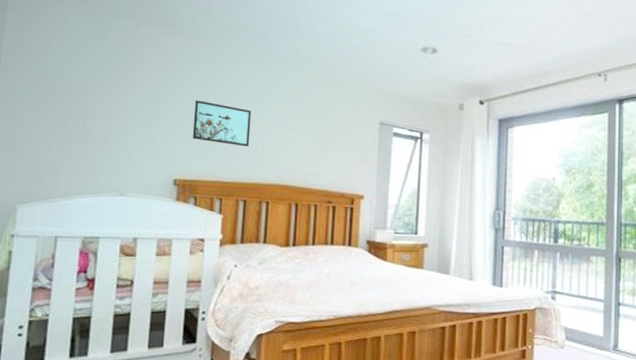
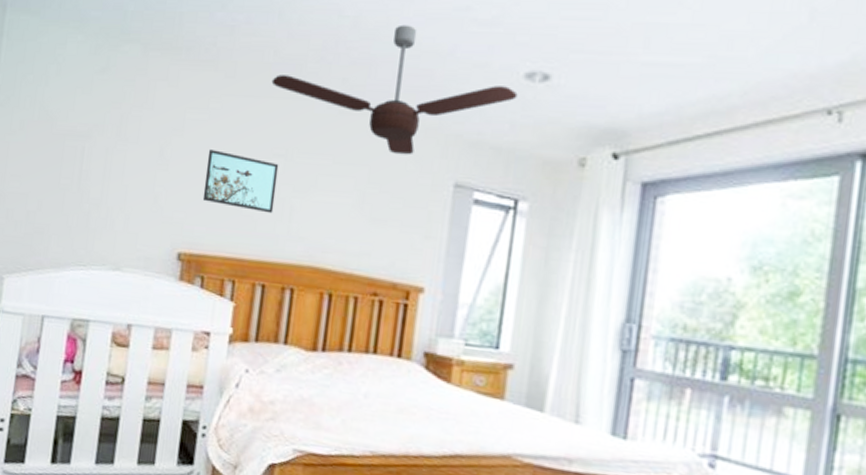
ceiling fan: none [242,12,417,103] -> present [271,24,518,155]

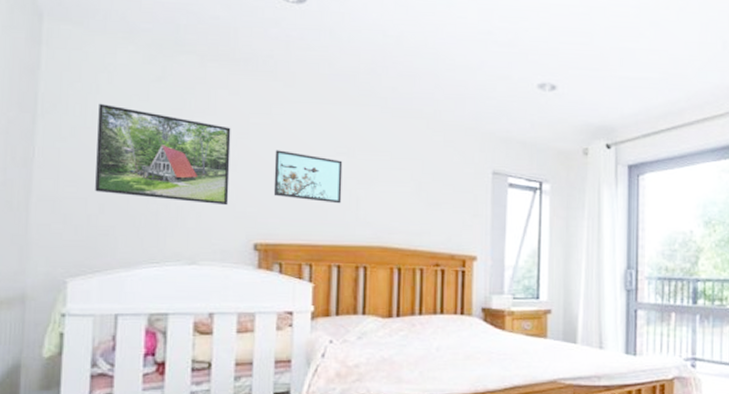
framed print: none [36,95,167,209] -> present [95,103,231,206]
ceiling fan: present [271,24,518,155] -> none [329,44,534,150]

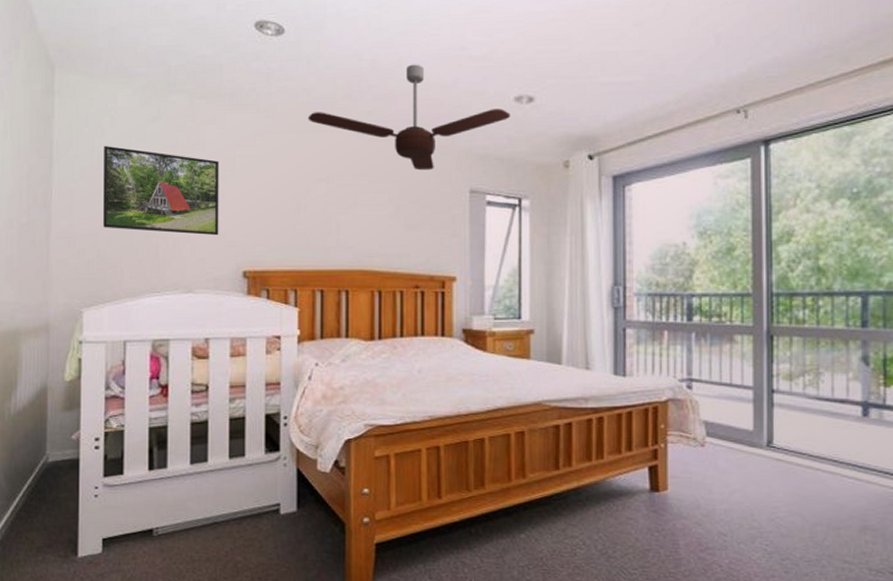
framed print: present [273,150,343,204] -> none [259,180,323,230]
ceiling fan: none [329,44,534,150] -> present [308,64,511,171]

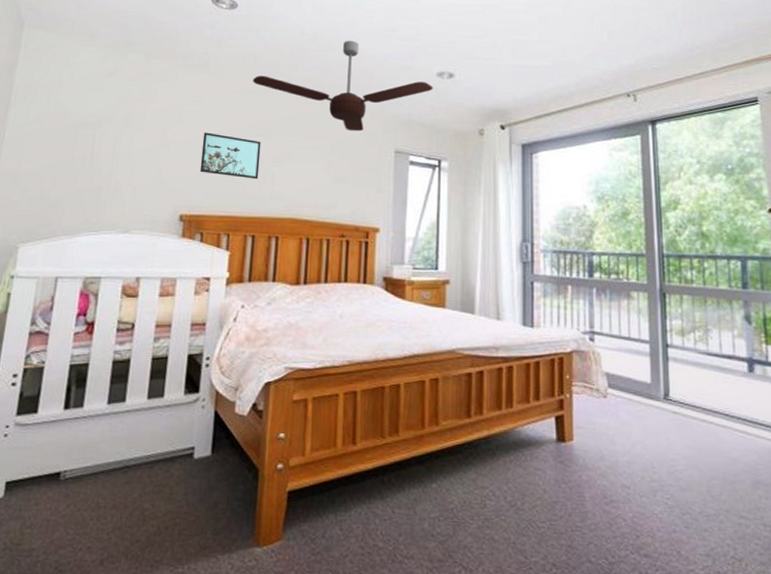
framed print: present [103,145,219,236] -> none [50,94,168,181]
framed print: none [259,180,323,230] -> present [199,132,261,179]

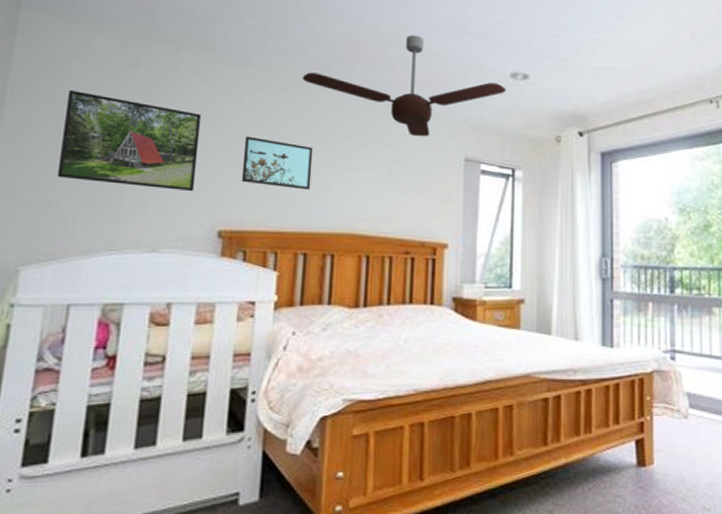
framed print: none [50,94,168,181] -> present [58,89,202,192]

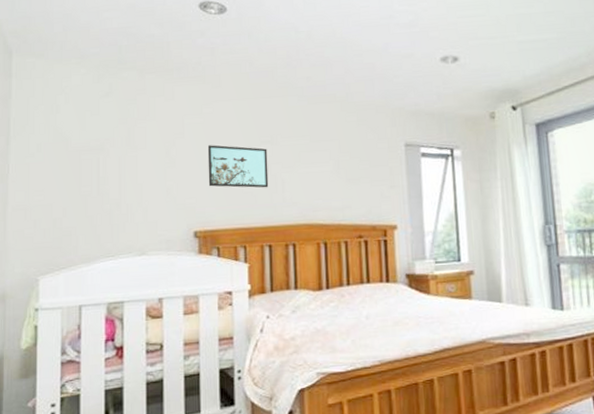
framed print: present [58,89,202,192] -> none [59,121,170,200]
ceiling fan: present [302,35,506,137] -> none [251,33,438,129]

